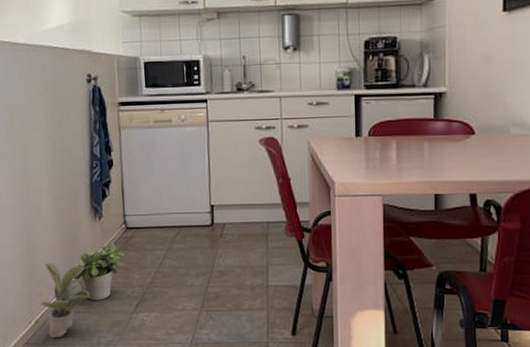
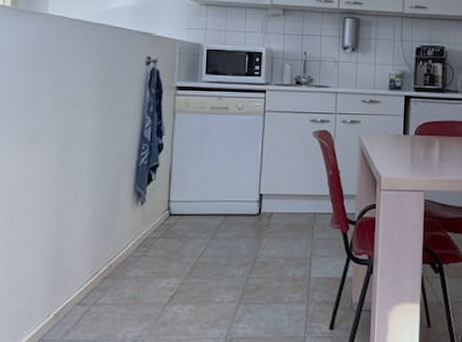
potted plant: present [39,262,90,338] -> none [62,249,121,333]
potted plant: present [74,242,125,300] -> none [105,229,165,291]

